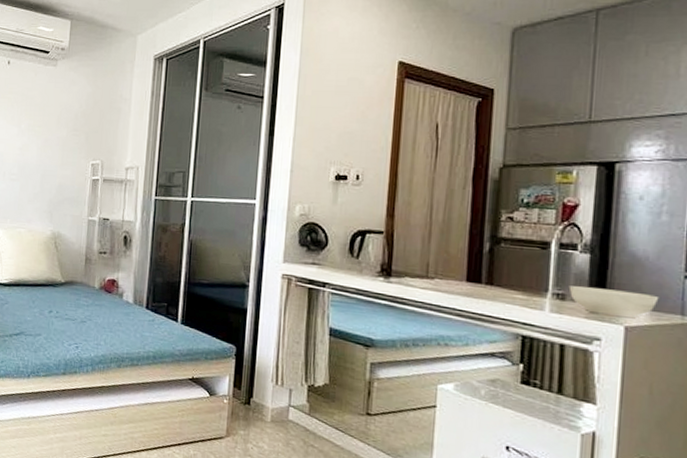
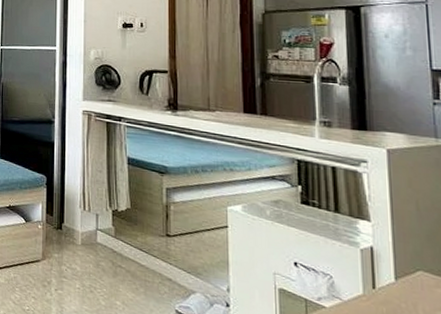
bowl: present [568,286,659,319] -> none [333,114,414,142]

